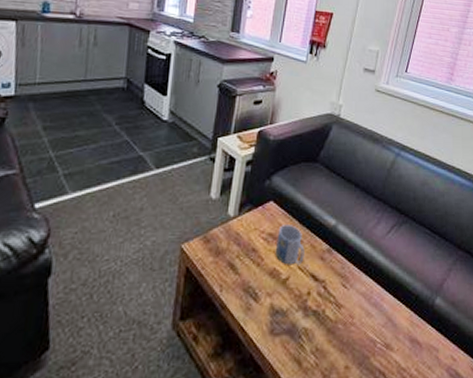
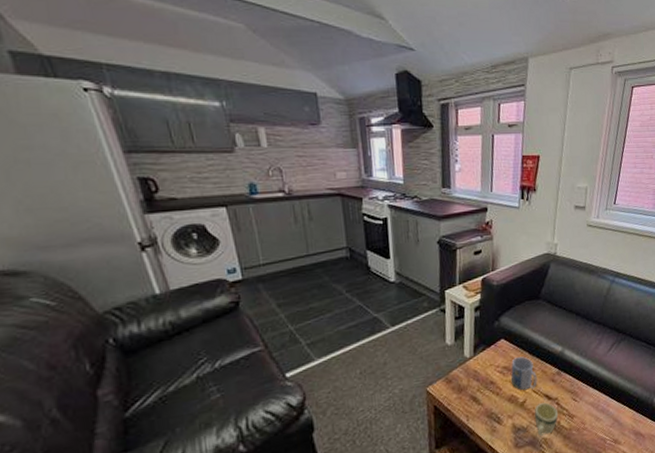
mug: none [296,284,323,325] -> present [534,402,558,436]

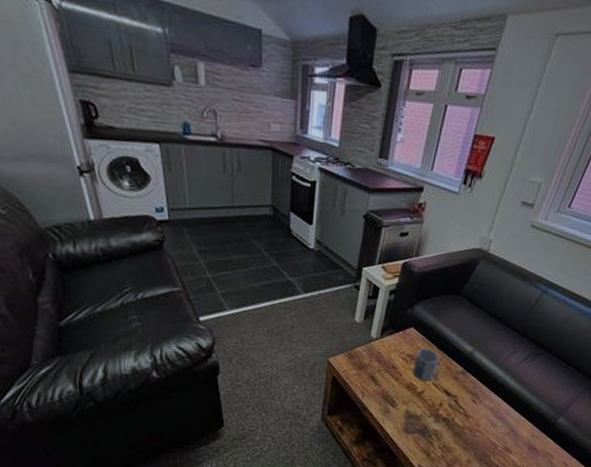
mug: present [534,402,558,436] -> none [429,397,454,427]

